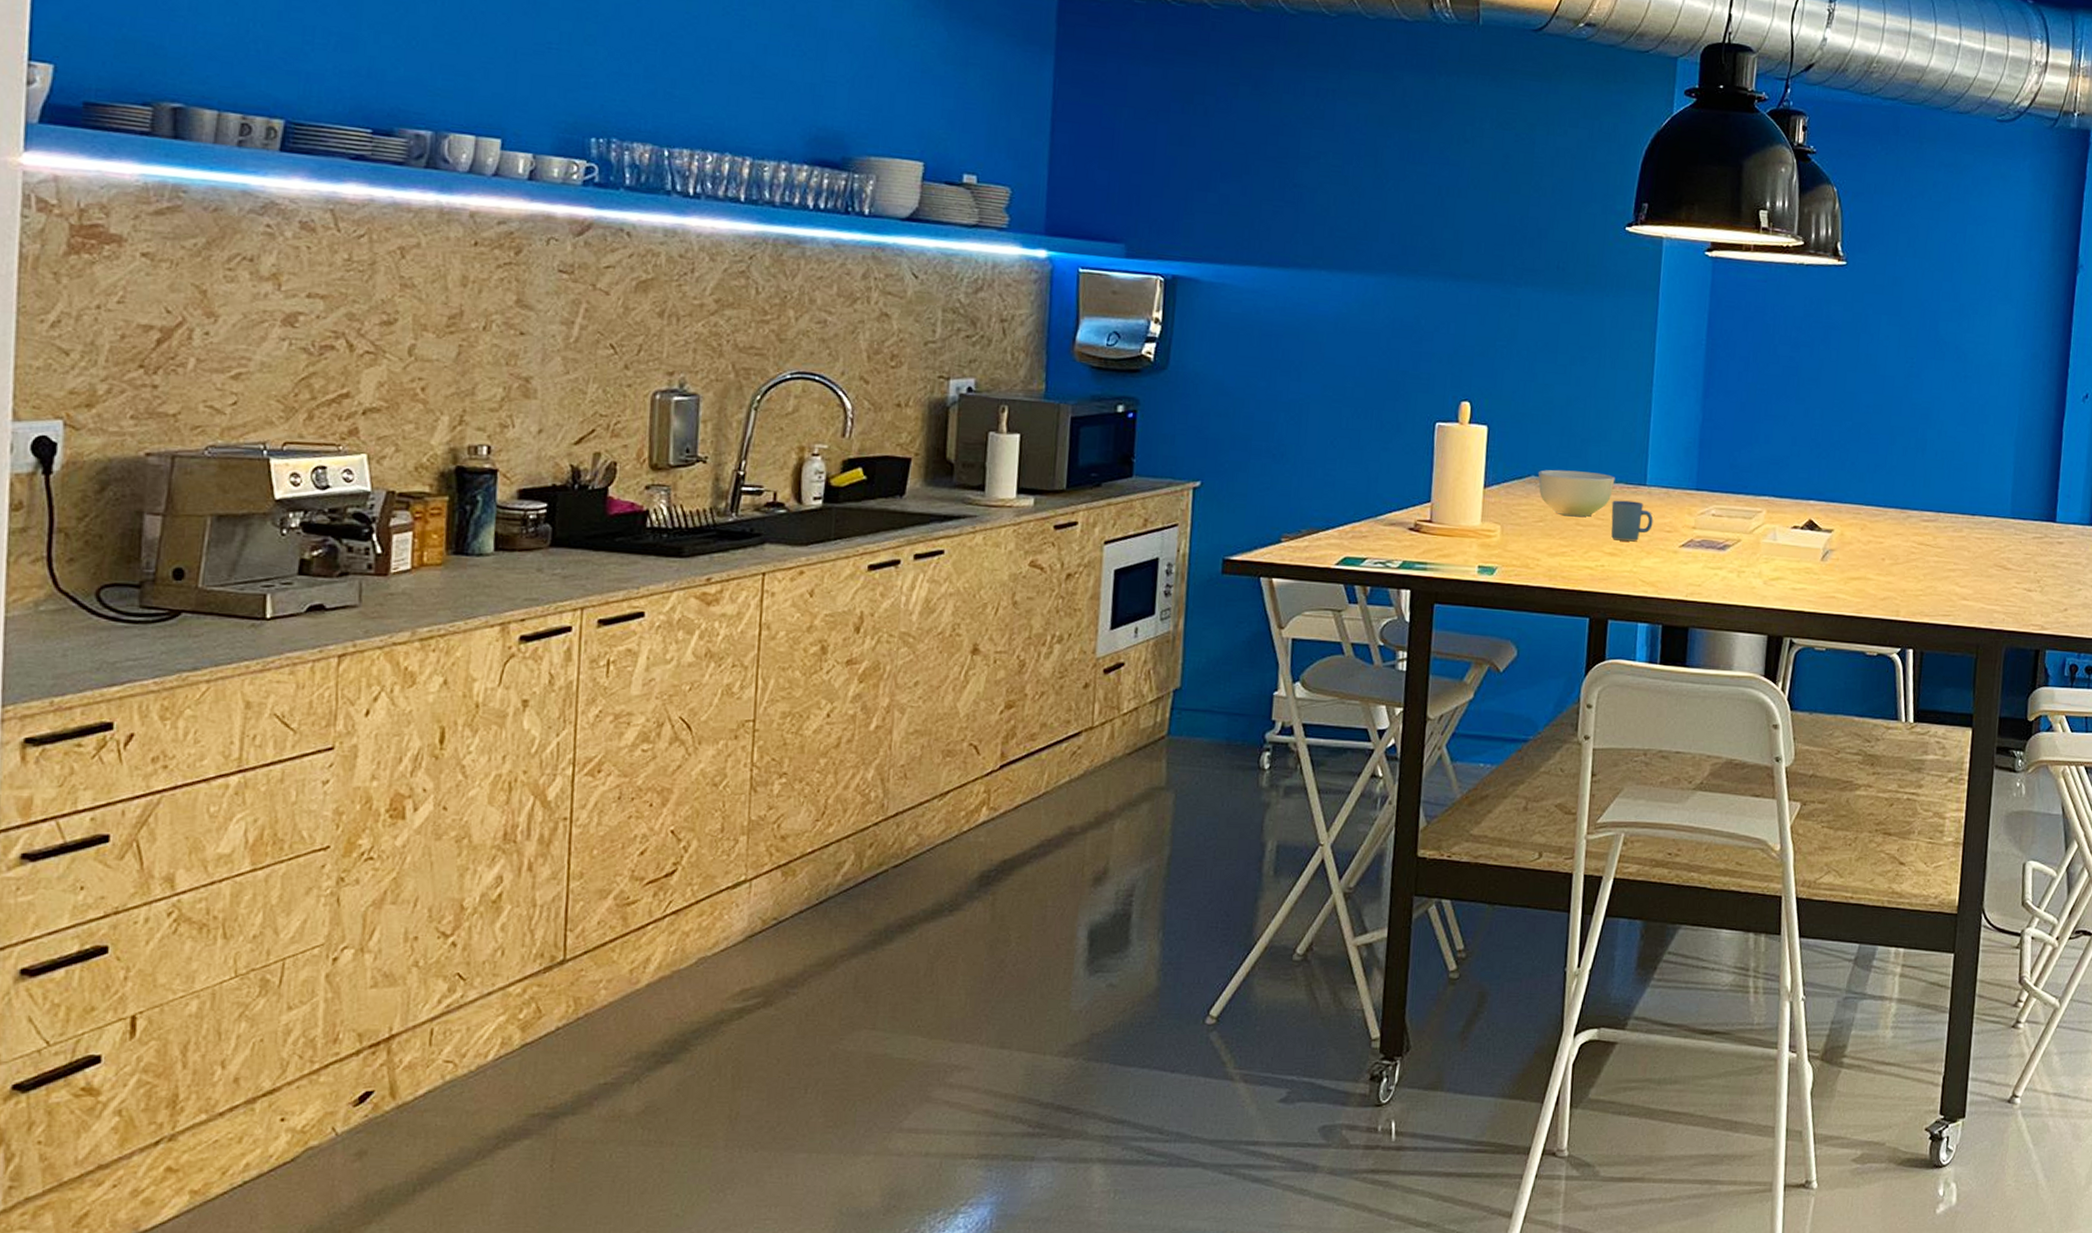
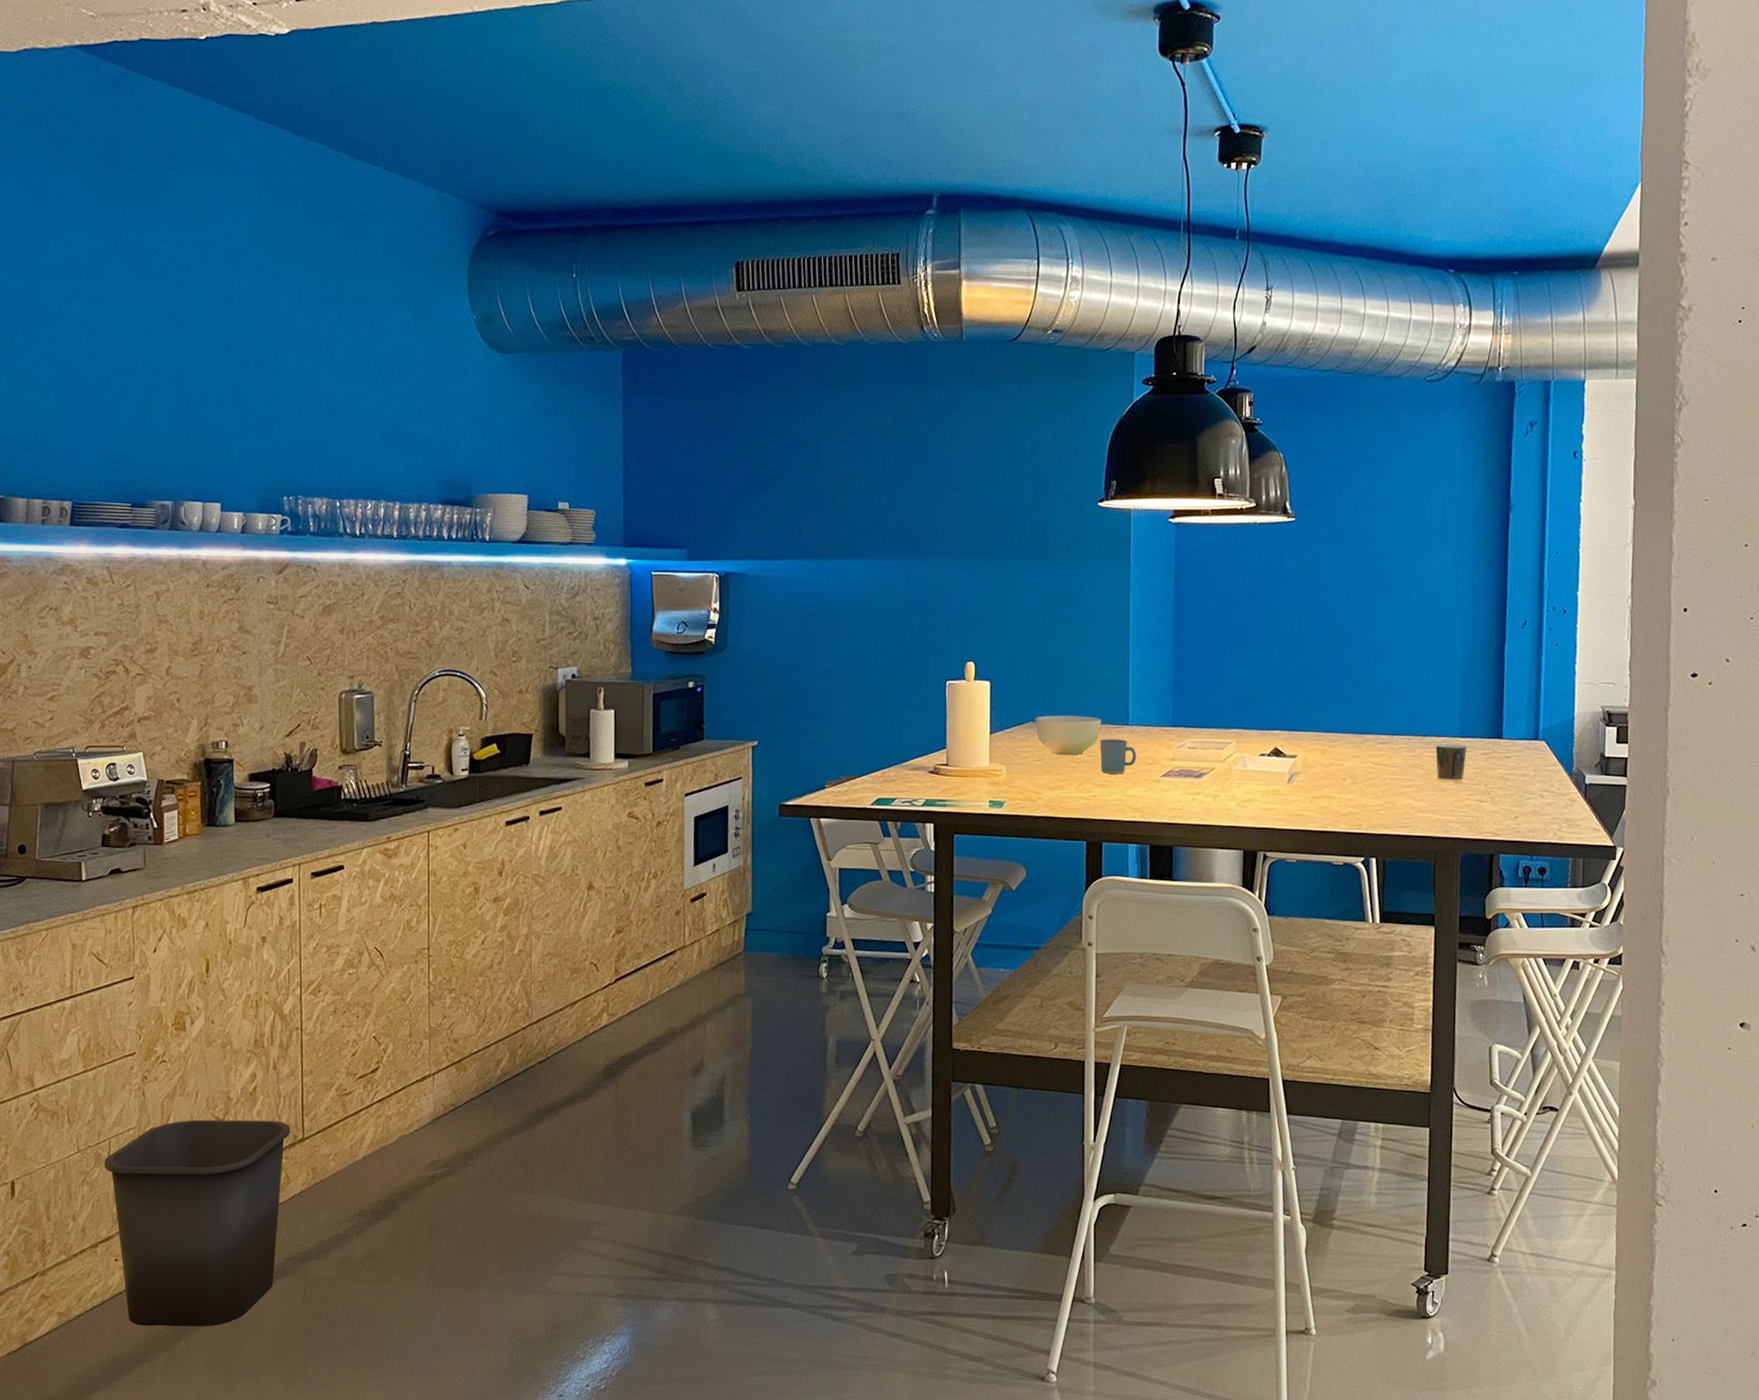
waste bin: none [274,935,547,1206] -> present [105,1119,290,1326]
mug: none [1983,525,2018,569] -> present [1435,744,1467,783]

